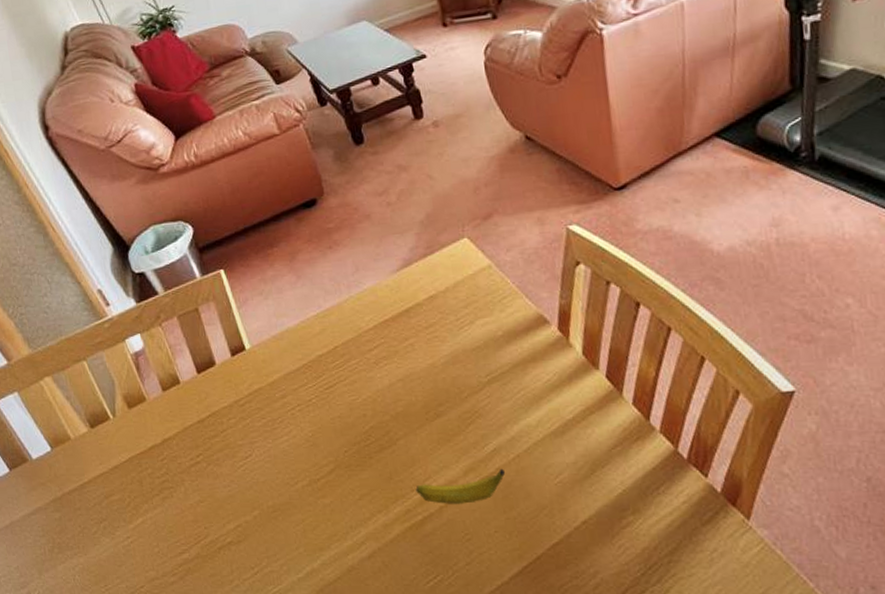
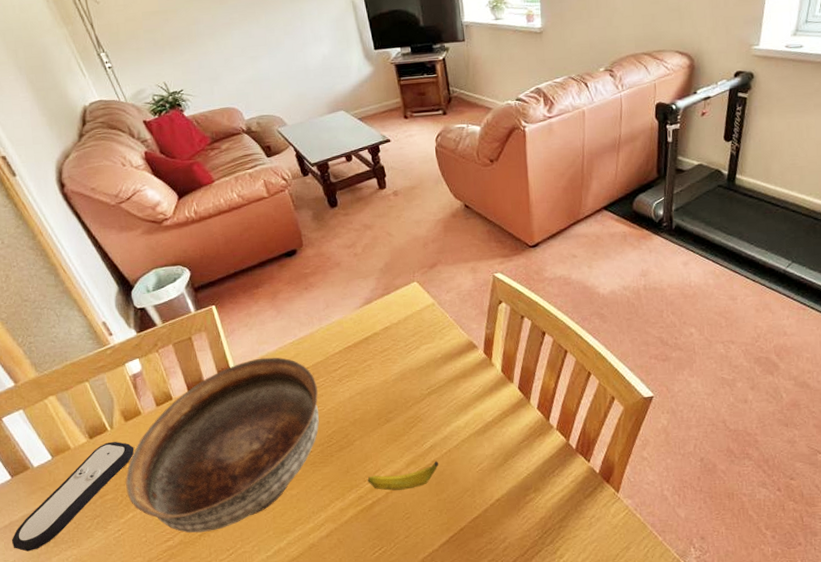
remote control: none [14,432,141,557] -> present [12,442,135,552]
bowl: none [132,333,354,546] -> present [125,357,319,533]

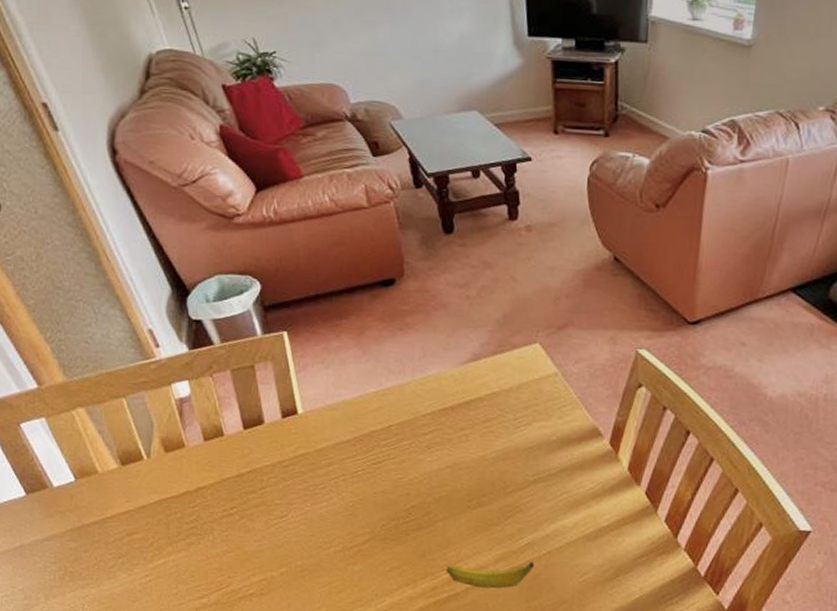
remote control: present [12,442,135,552] -> none [22,473,173,582]
bowl: present [125,357,319,533] -> none [159,404,400,596]

